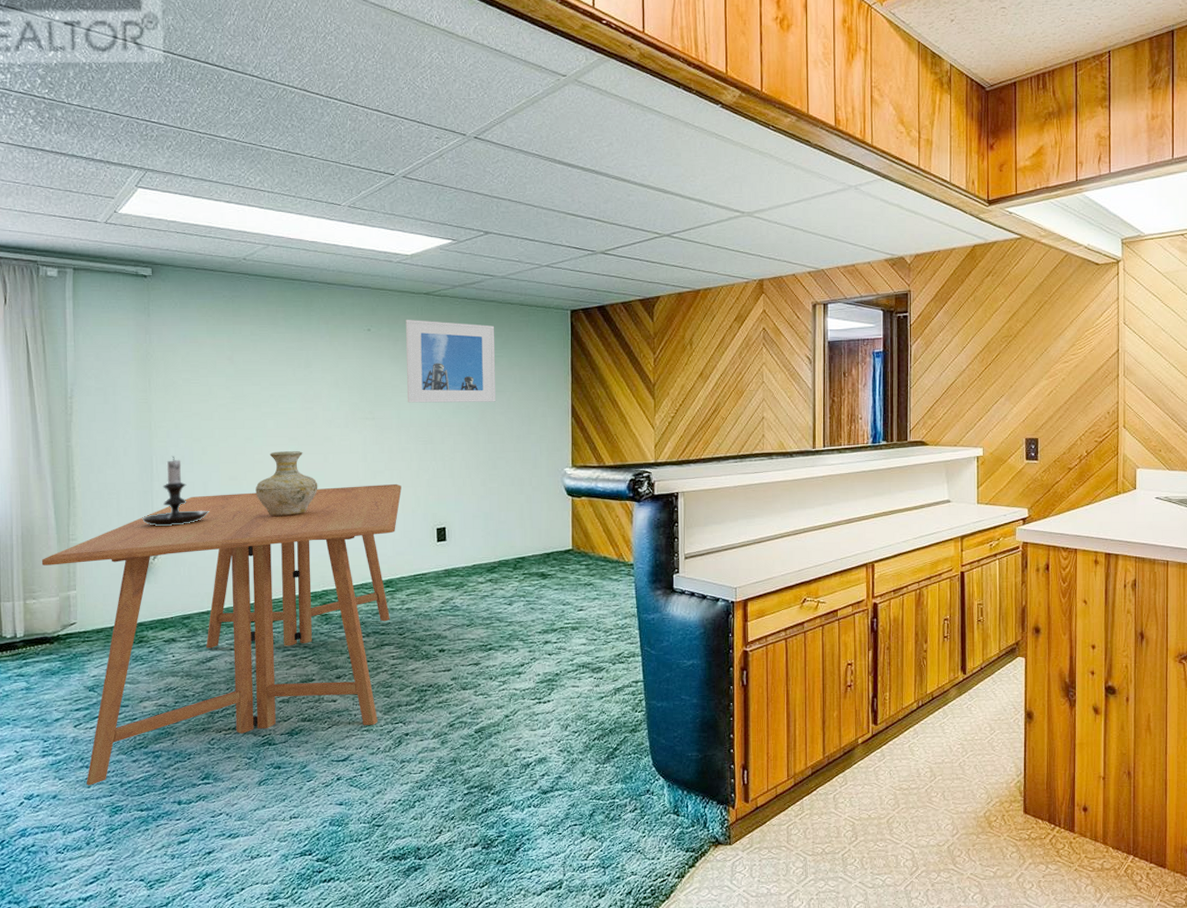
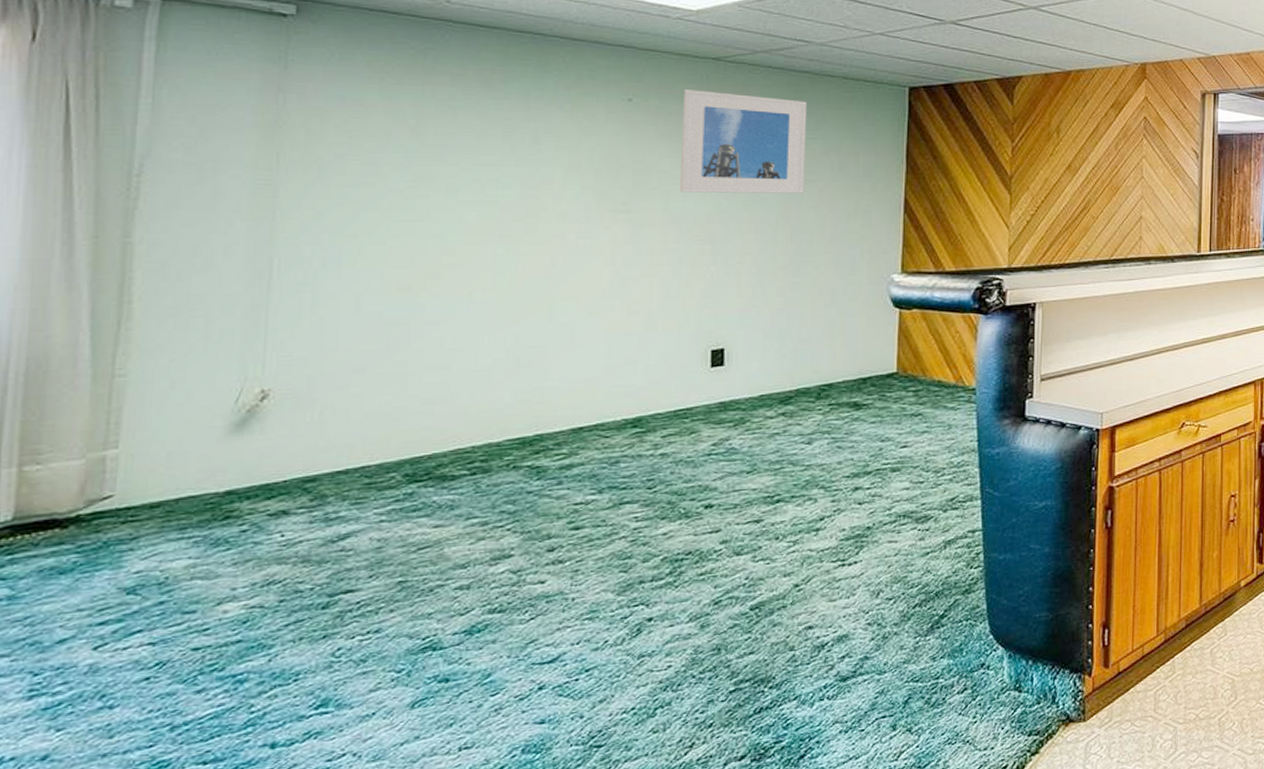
dining table: present [41,483,402,785] -> none [58,294,664,735]
candle holder: present [142,456,209,526] -> none [247,257,362,354]
vase: present [255,451,318,516] -> none [439,252,539,337]

